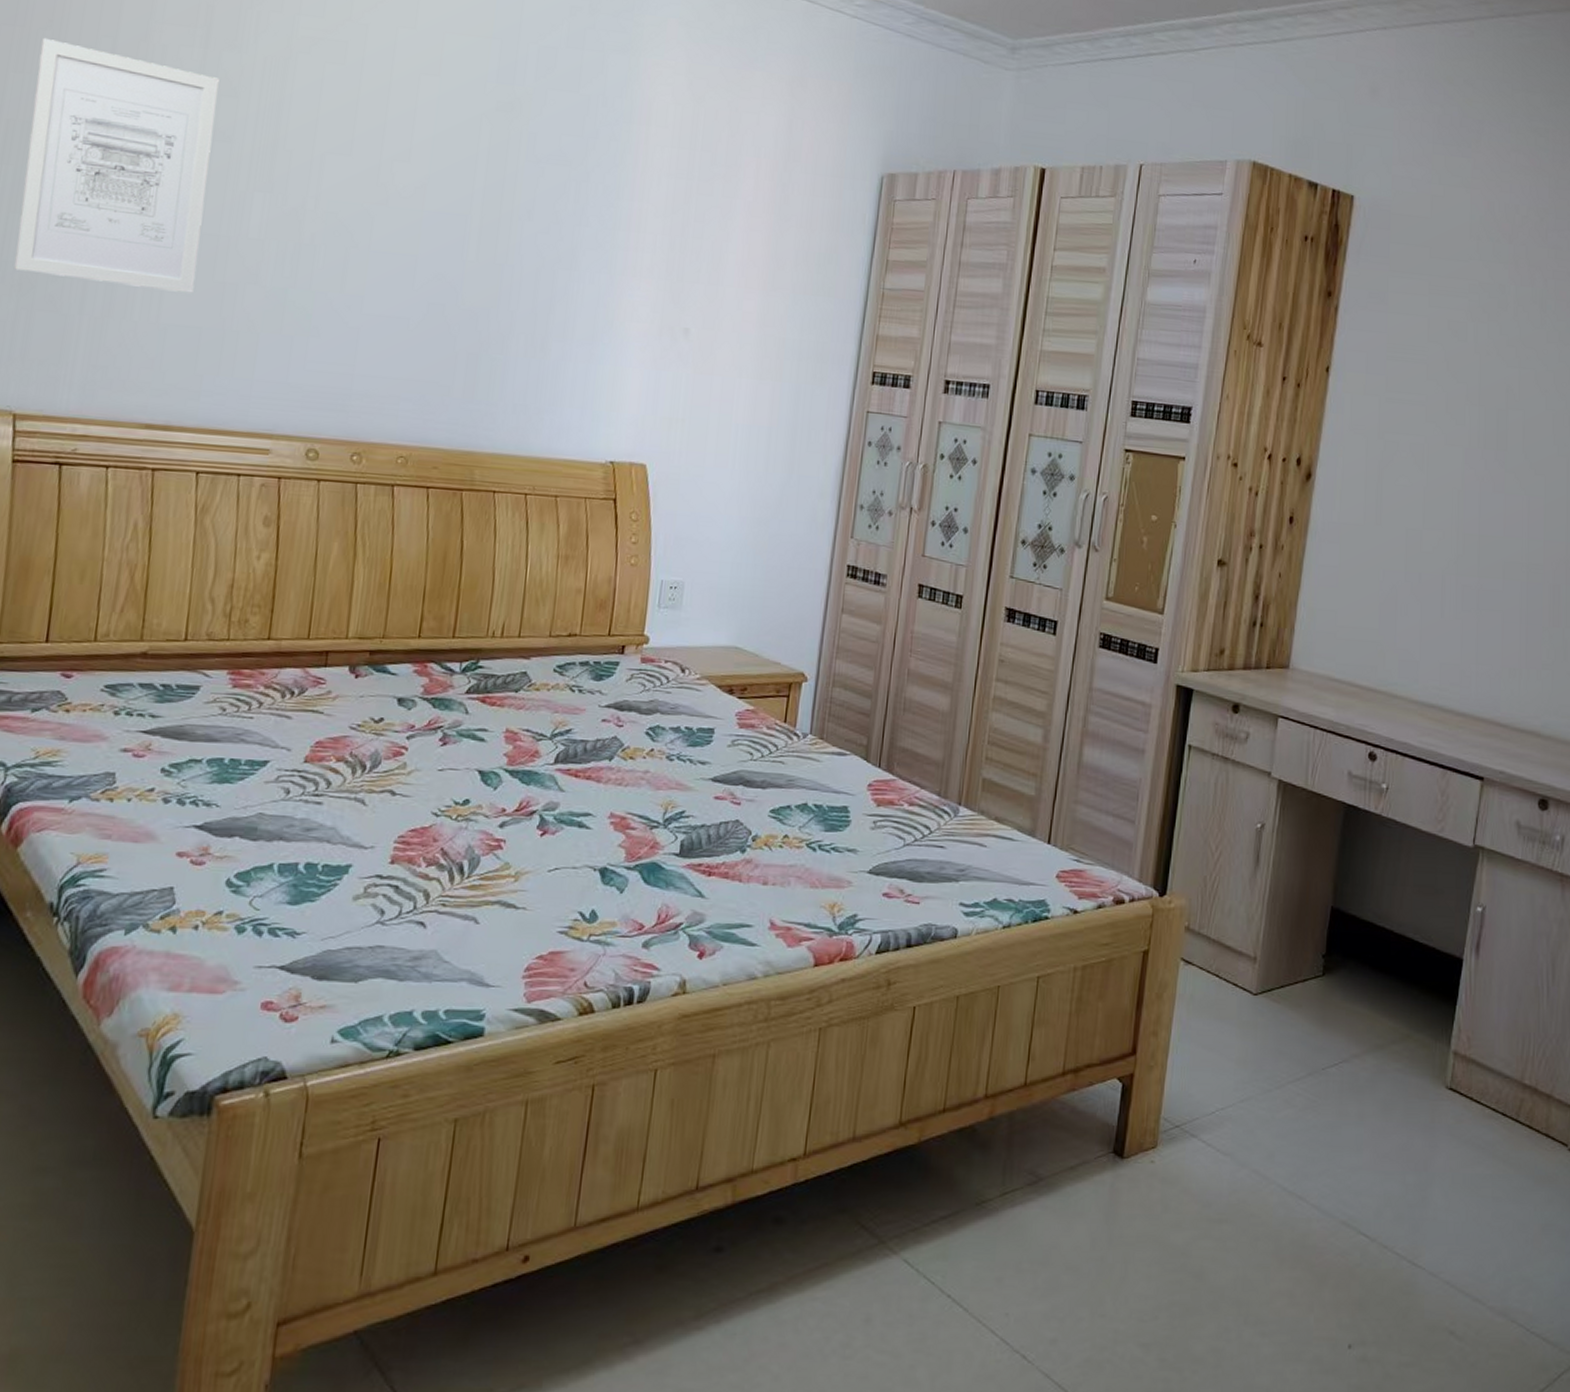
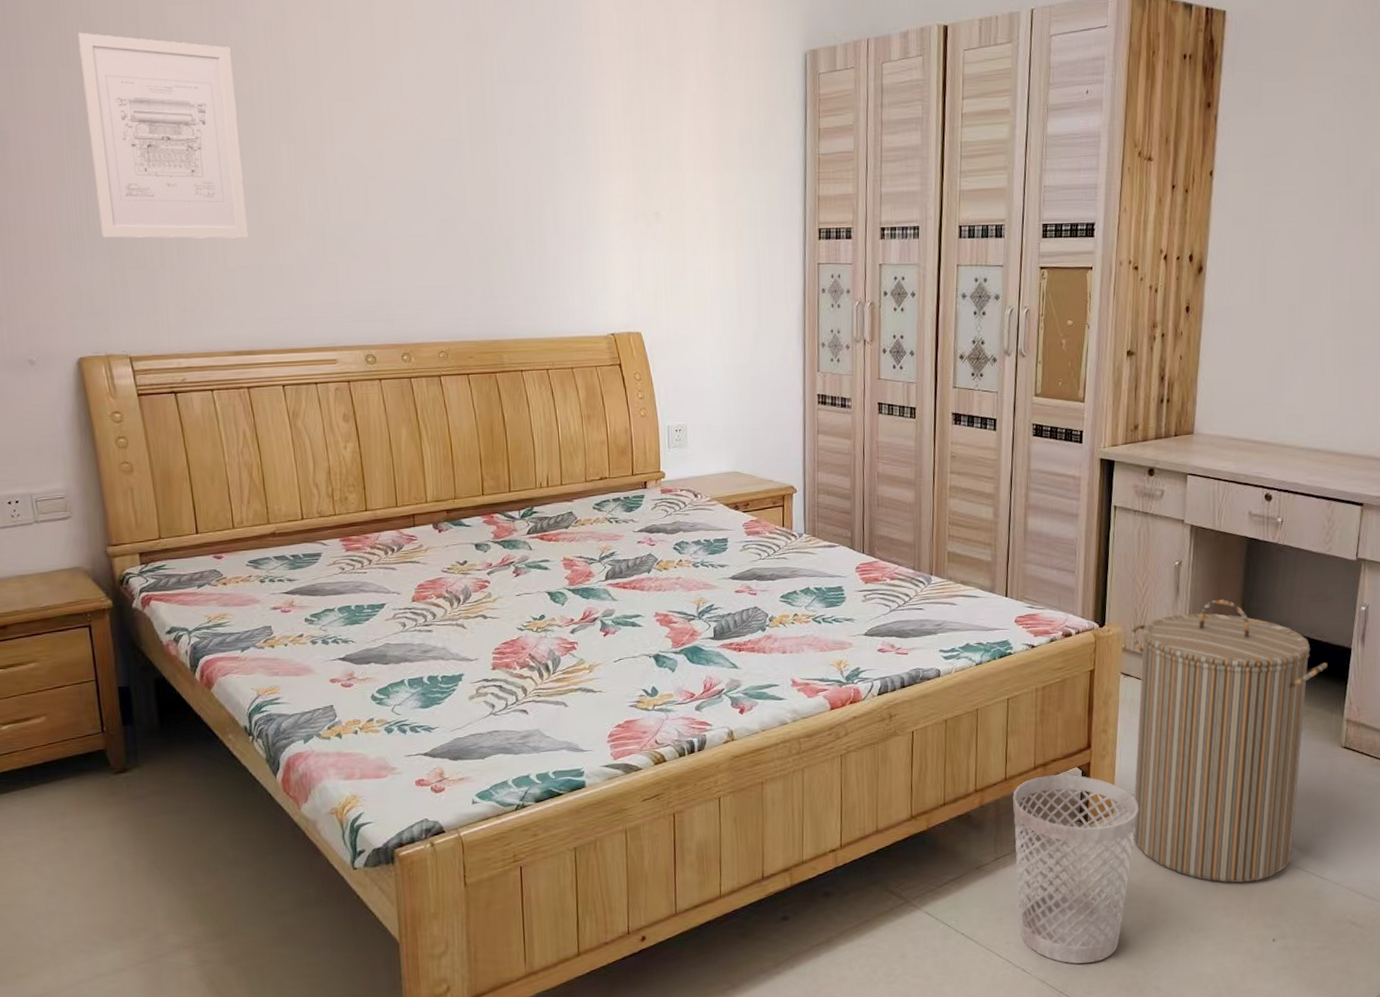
wastebasket: none [1024,1085,1190,1356] -> present [1013,774,1139,964]
laundry hamper: none [1180,877,1434,1260] -> present [1130,599,1328,883]

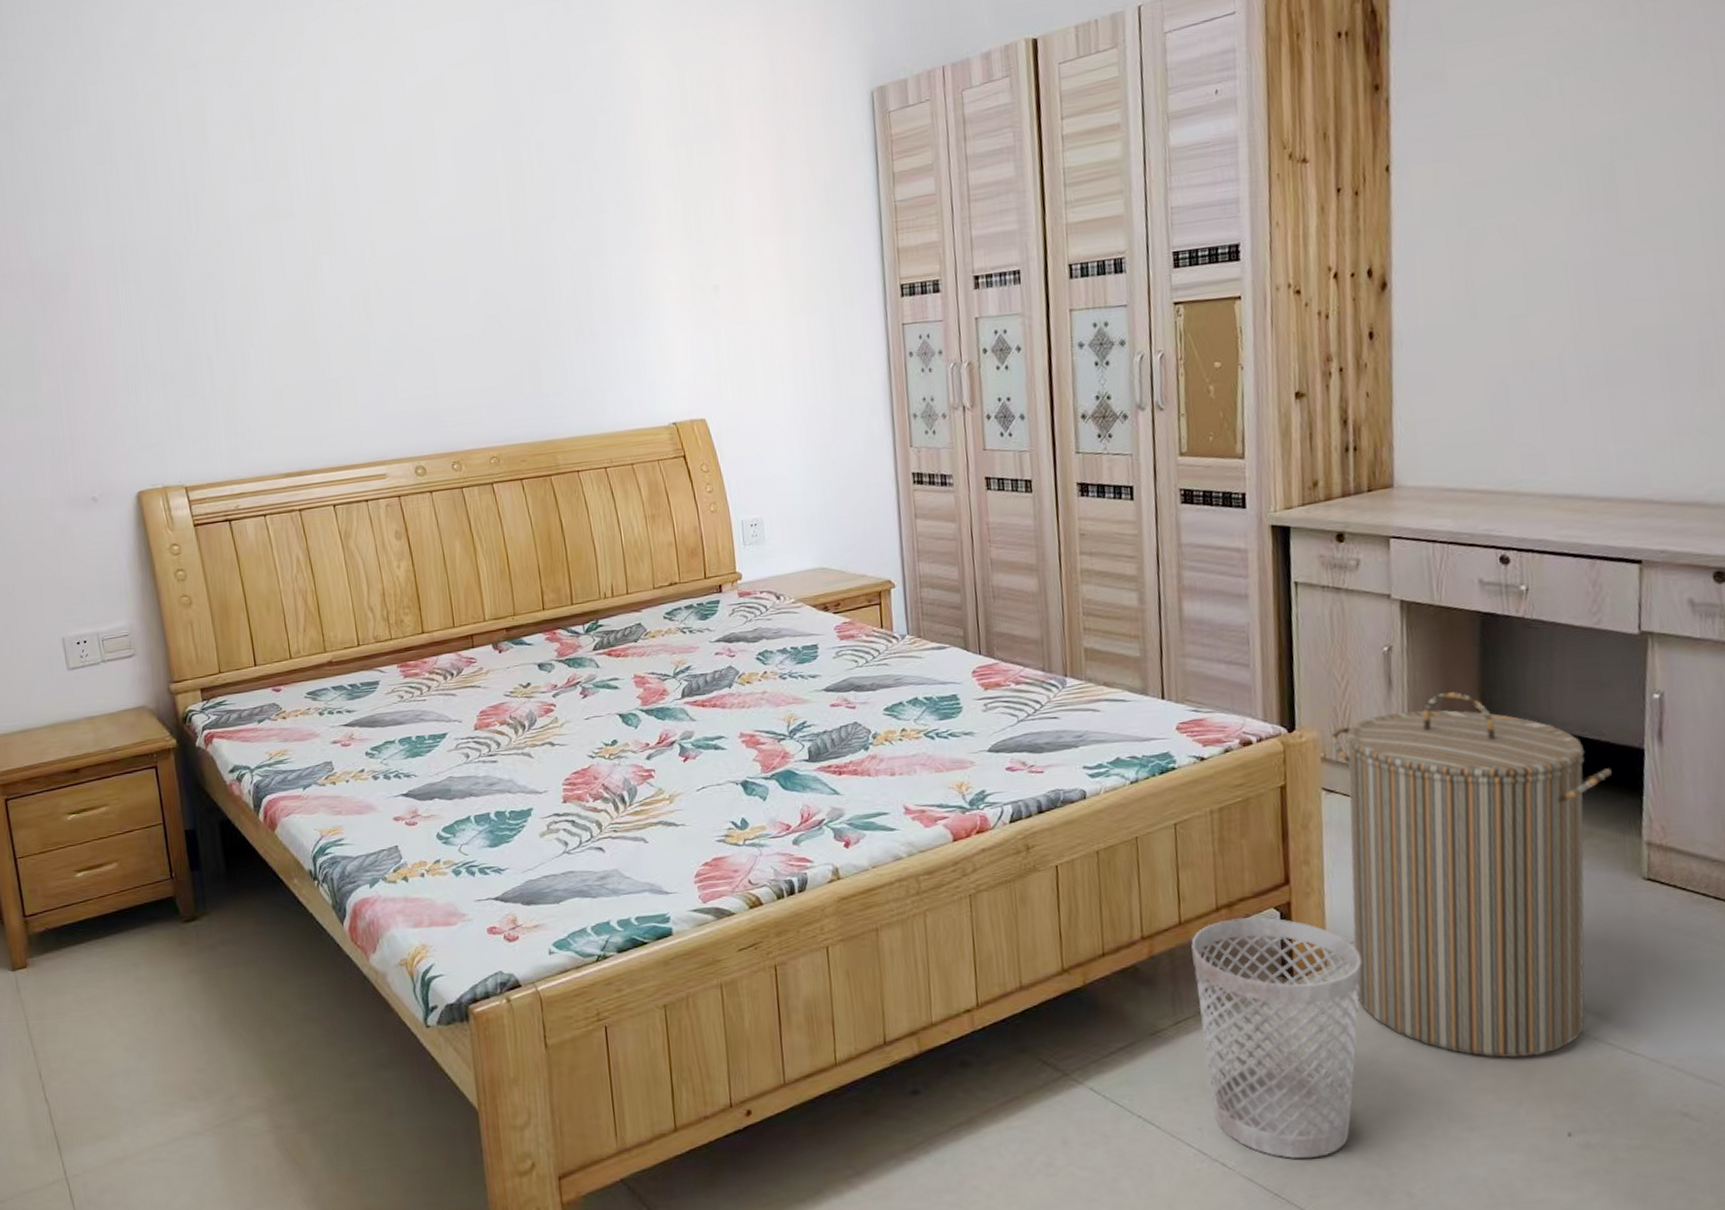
wall art: present [78,32,248,239] -> none [128,163,294,369]

